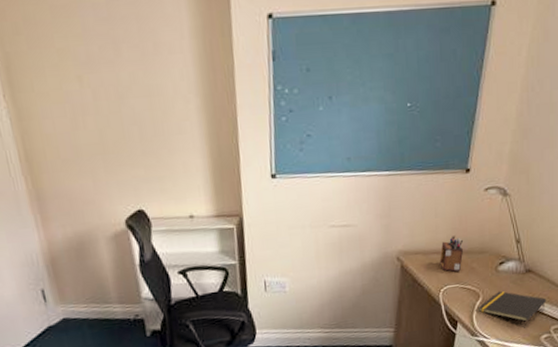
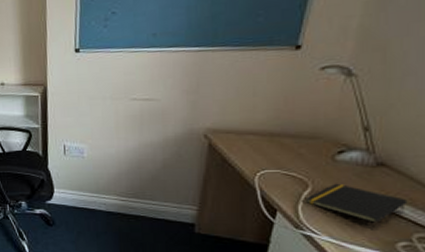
desk organizer: present [439,236,464,273] -> none [256,117,289,157]

